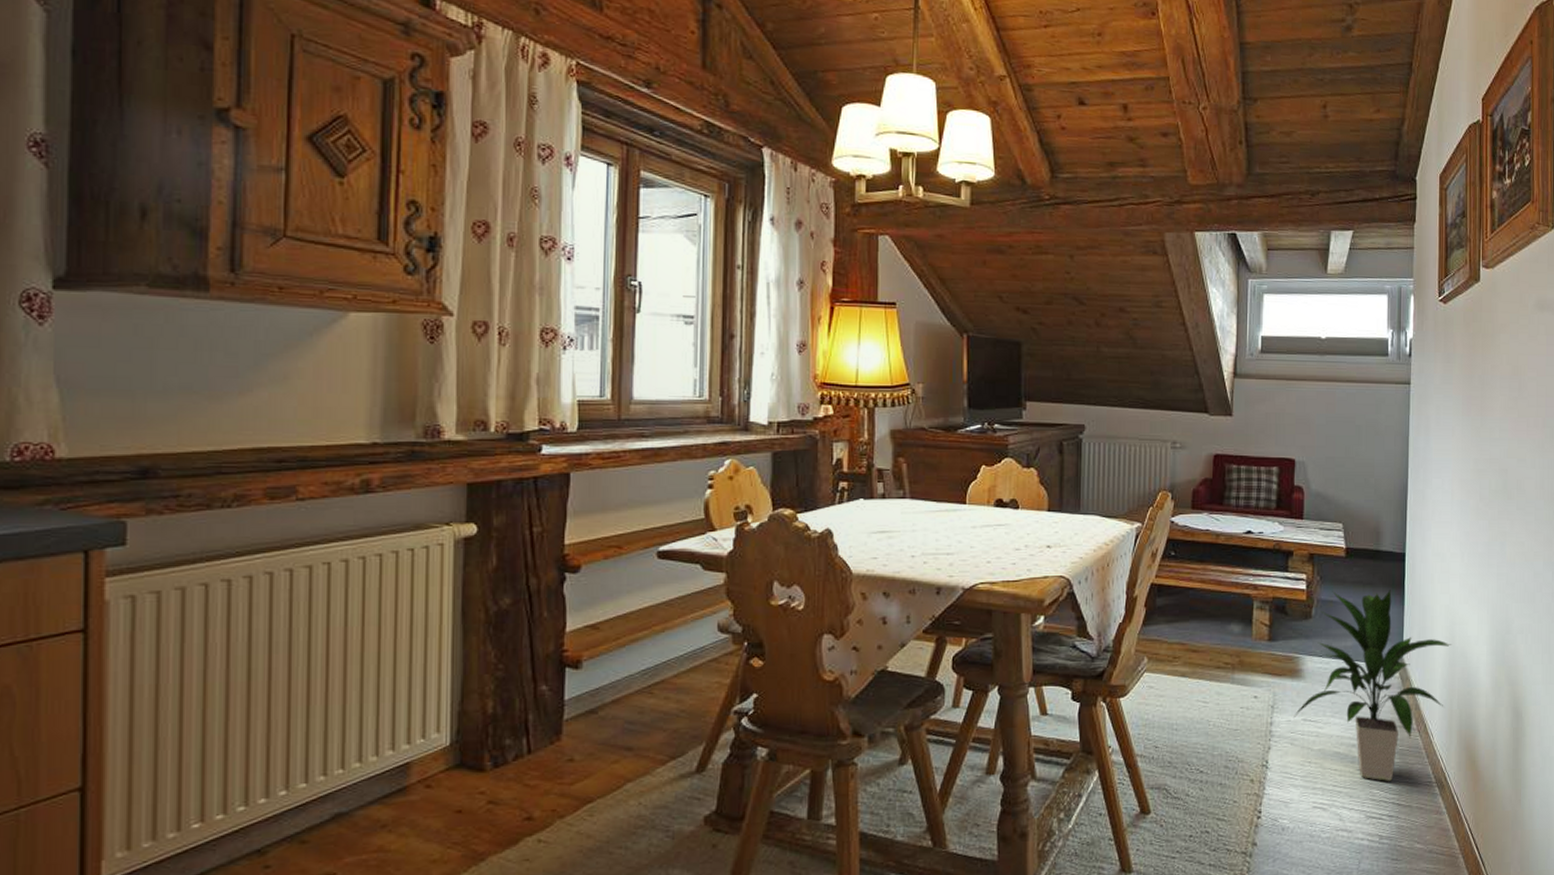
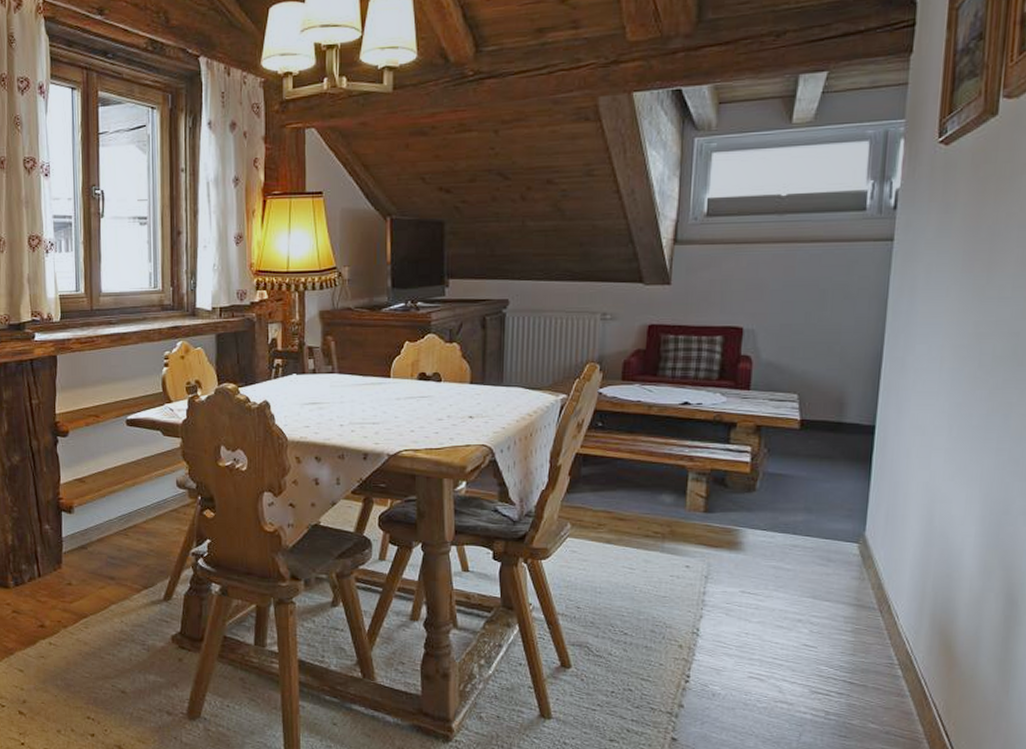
indoor plant: present [1294,590,1451,781] -> none [730,464,928,659]

